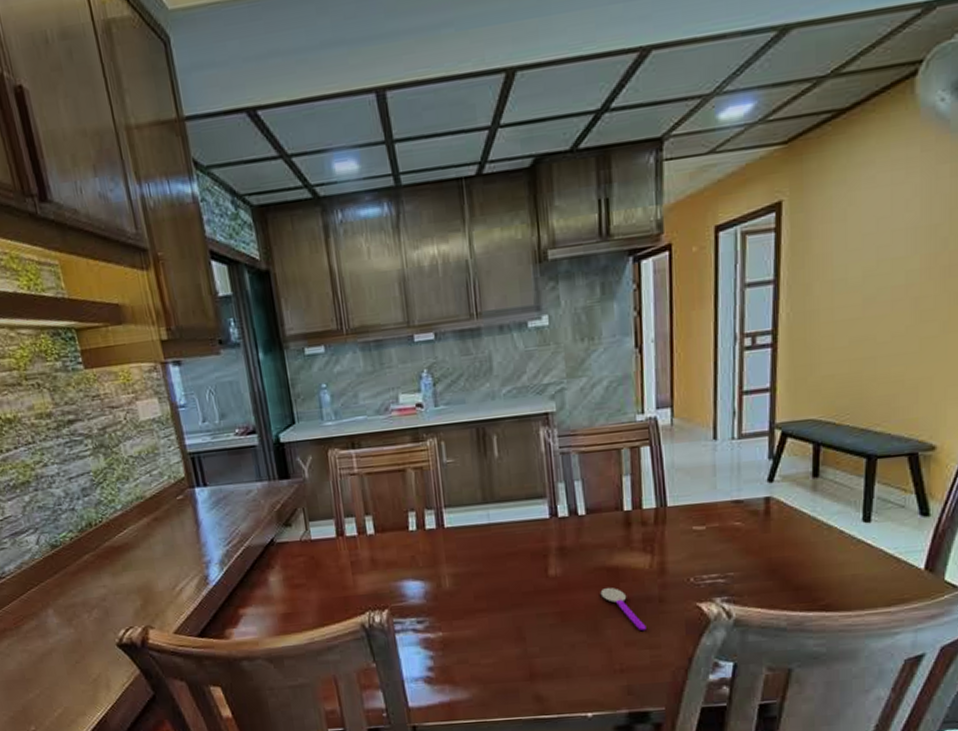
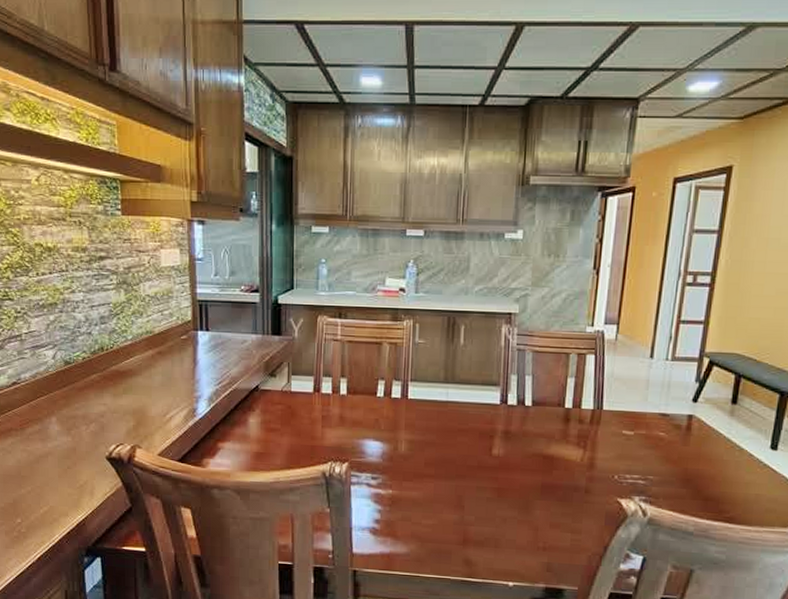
spoon: present [600,588,646,632] -> none [535,473,571,517]

